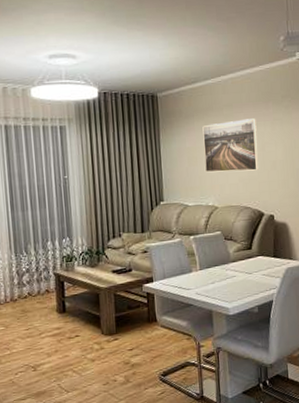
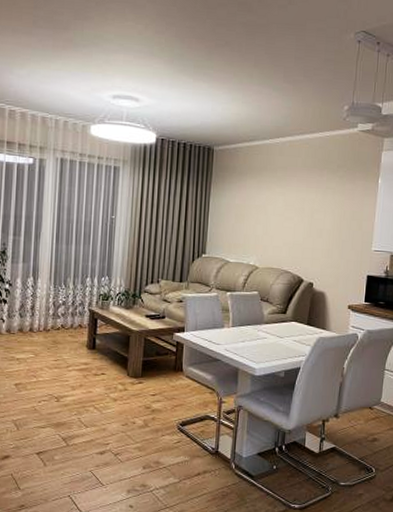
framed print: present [202,118,259,173] -> none [251,183,309,236]

